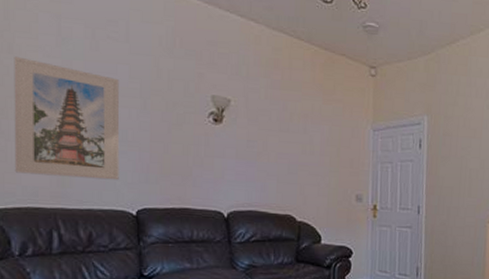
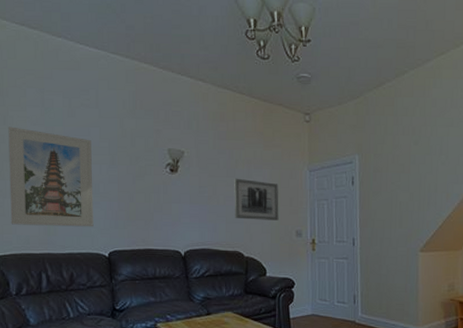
wall art: none [287,133,338,183] -> present [234,178,279,221]

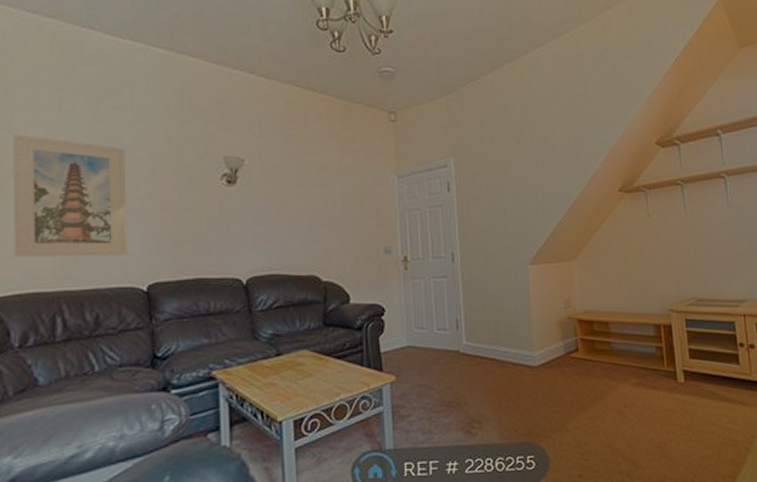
wall art: present [234,178,279,221] -> none [307,188,363,237]

